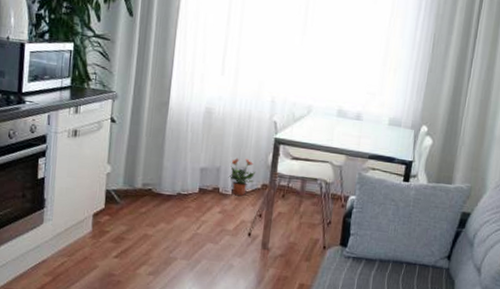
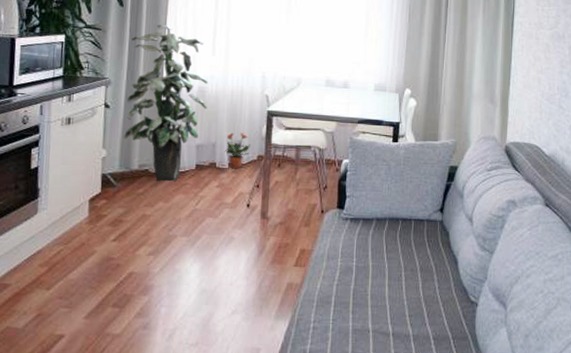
indoor plant: none [129,37,216,203] -> present [124,24,209,182]

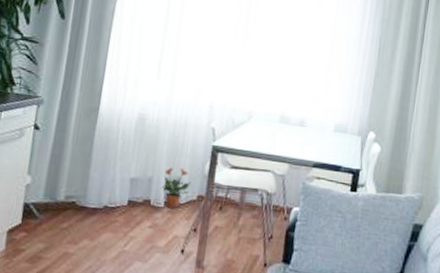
indoor plant: present [124,24,209,182] -> none [52,41,150,217]

